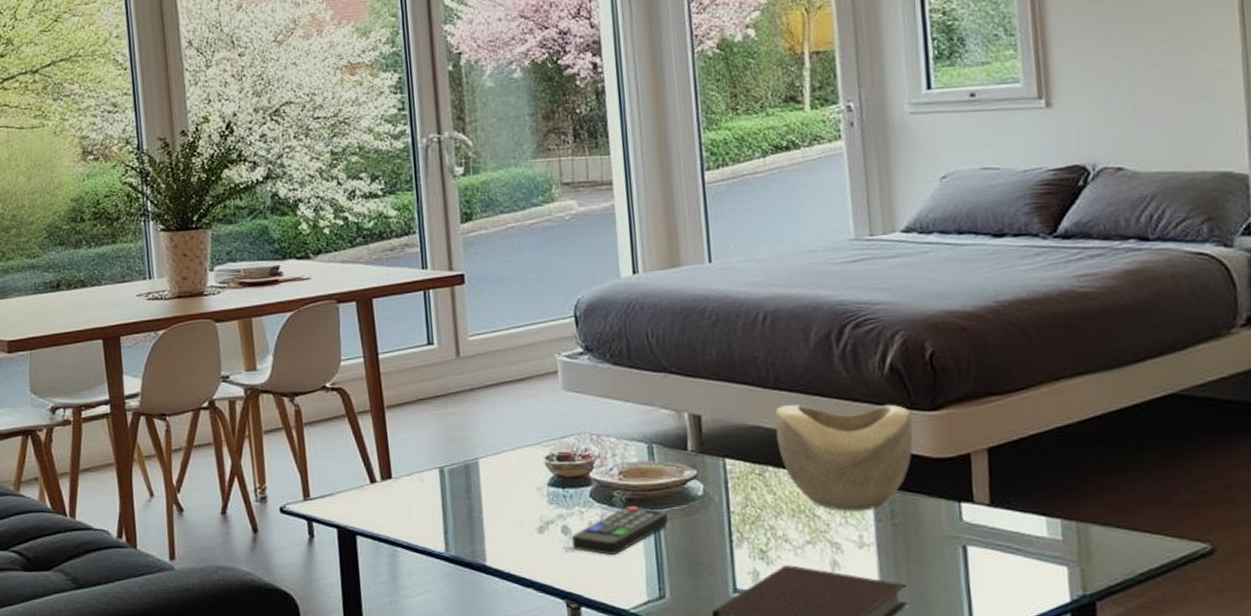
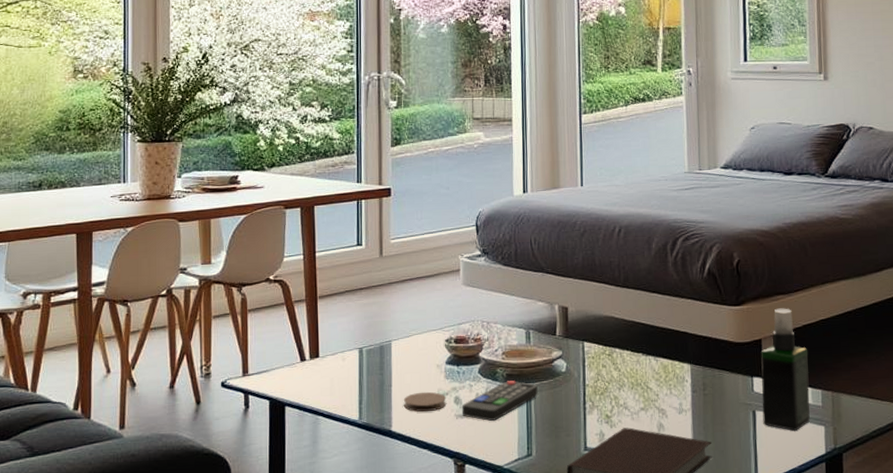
coaster: none [498,519,553,544] -> present [403,391,447,412]
decorative bowl: present [774,404,913,511] -> none [623,300,722,384]
spray bottle: none [970,412,1046,572] -> present [760,308,810,431]

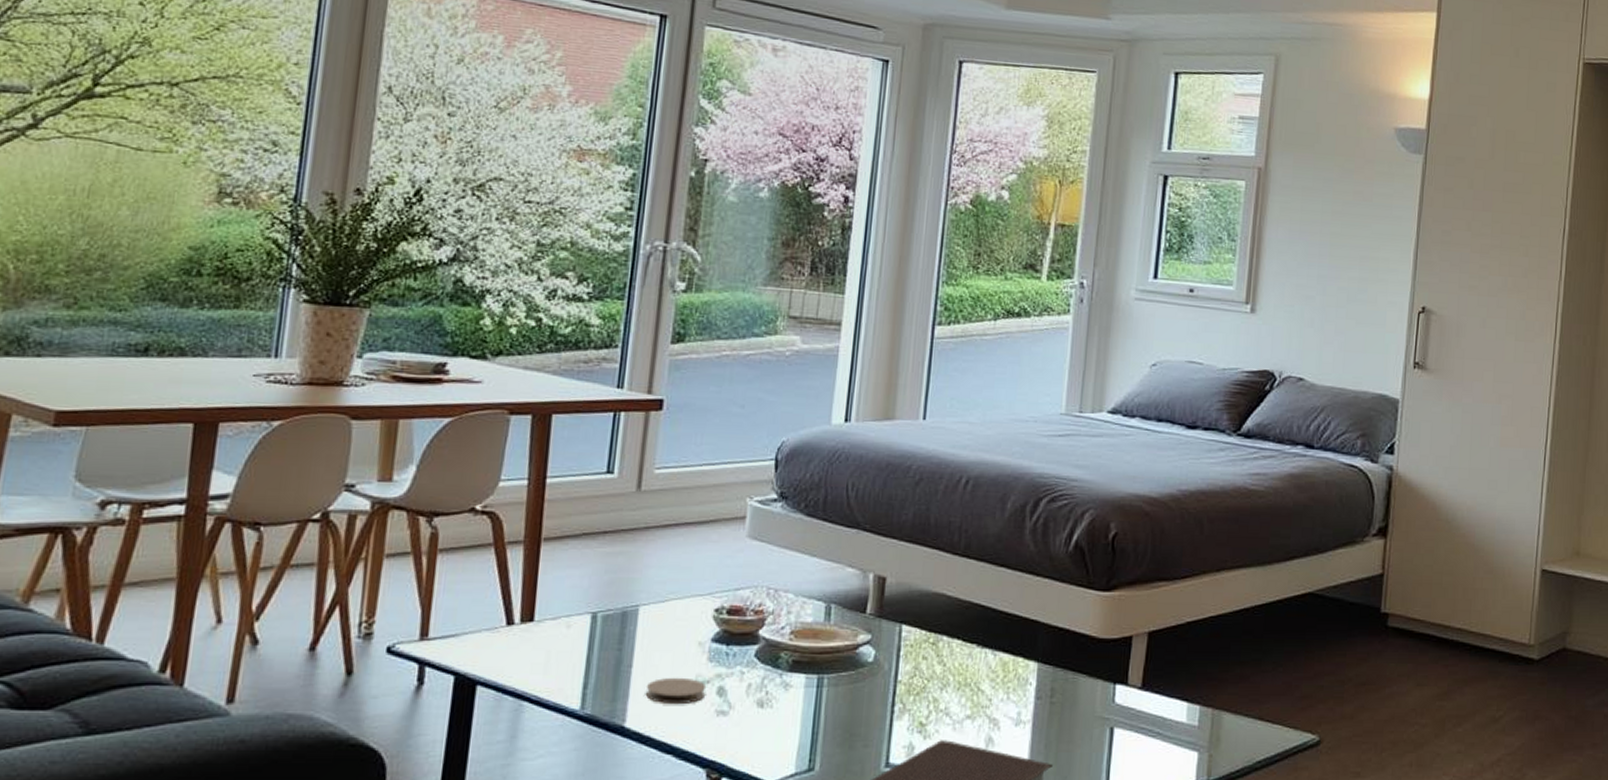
remote control: present [461,380,539,421] -> none [725,669,834,721]
spray bottle: present [760,308,810,431] -> none [1121,598,1188,756]

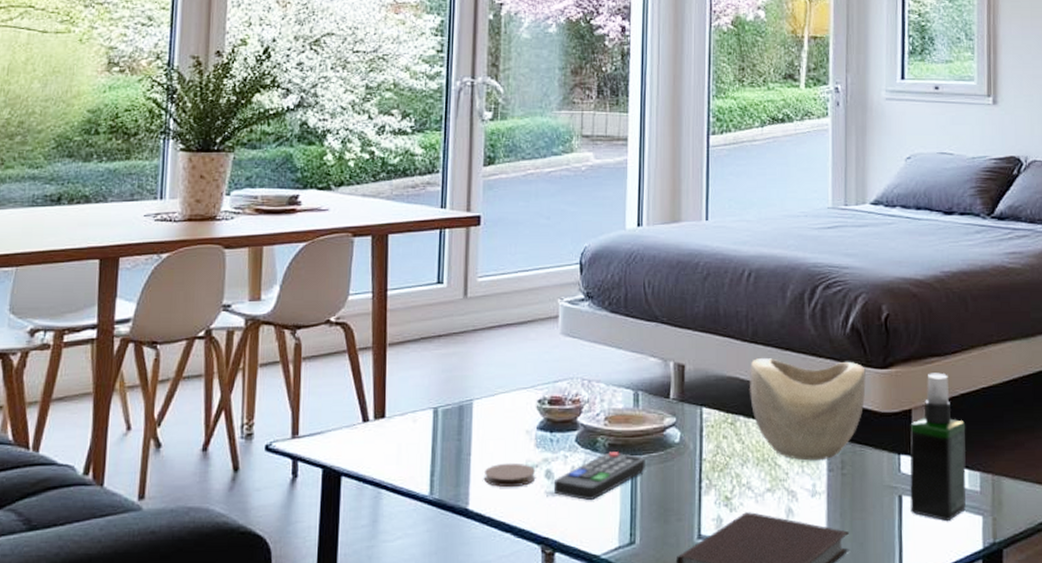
remote control: none [725,669,834,721] -> present [553,452,647,500]
decorative bowl: none [956,574,1086,687] -> present [750,358,866,461]
spray bottle: none [1121,598,1188,756] -> present [909,373,966,521]

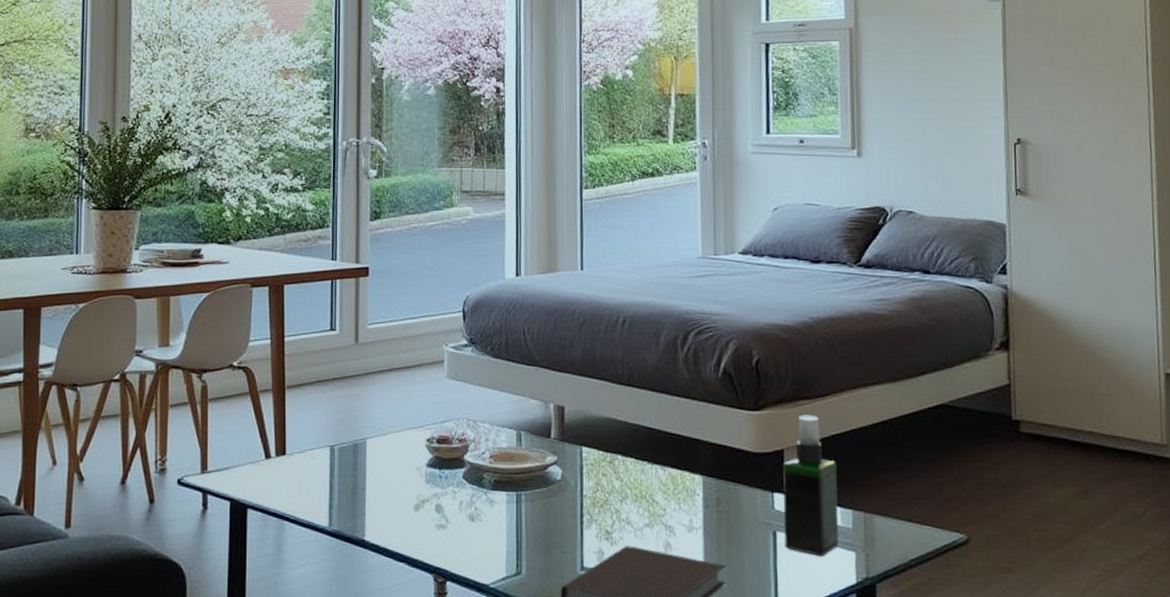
coaster: present [483,462,536,488] -> none [378,497,427,521]
remote control: present [553,452,647,500] -> none [443,488,530,533]
decorative bowl: present [750,358,866,461] -> none [626,400,739,498]

